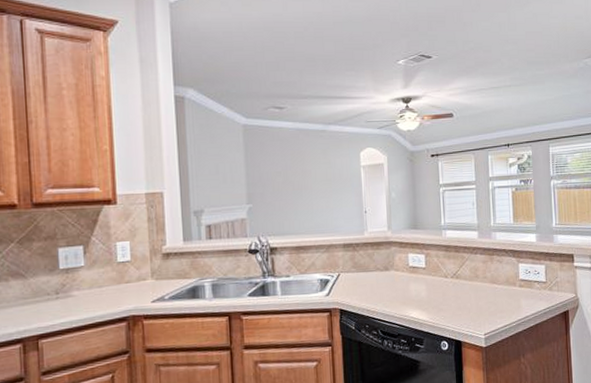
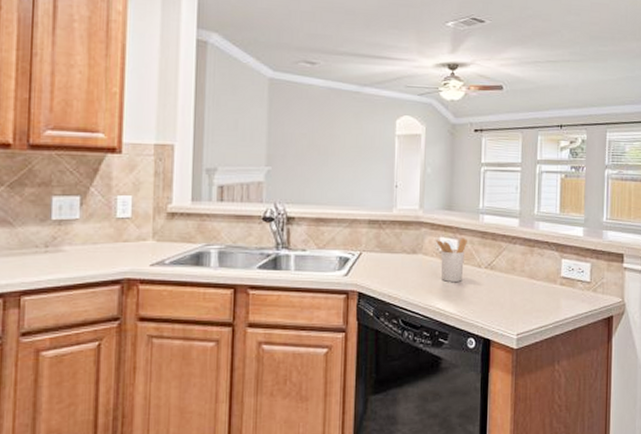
utensil holder: none [405,252,433,294] -> present [436,238,467,283]

